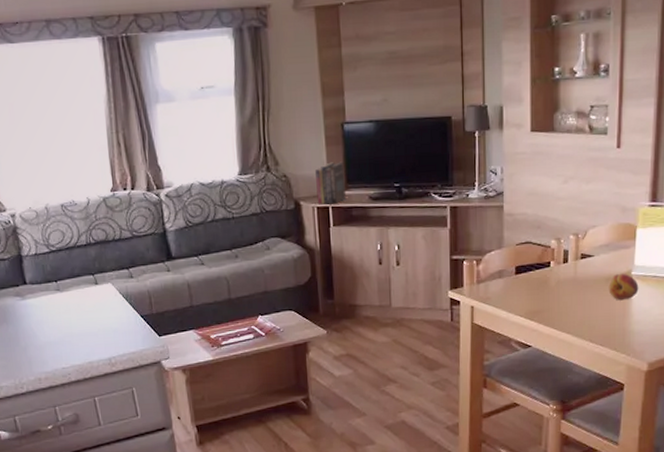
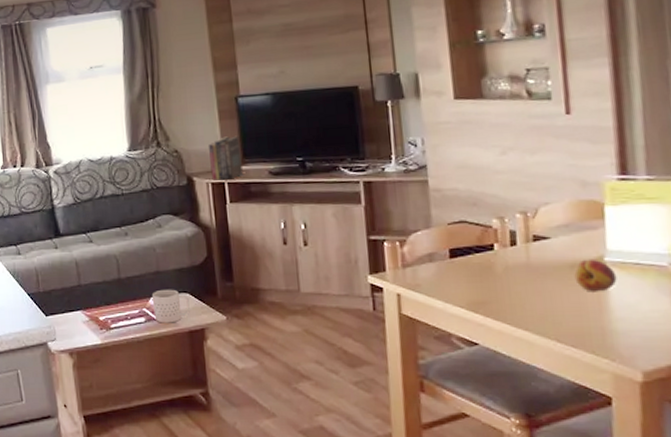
mug: none [259,307,294,339] -> present [151,289,190,323]

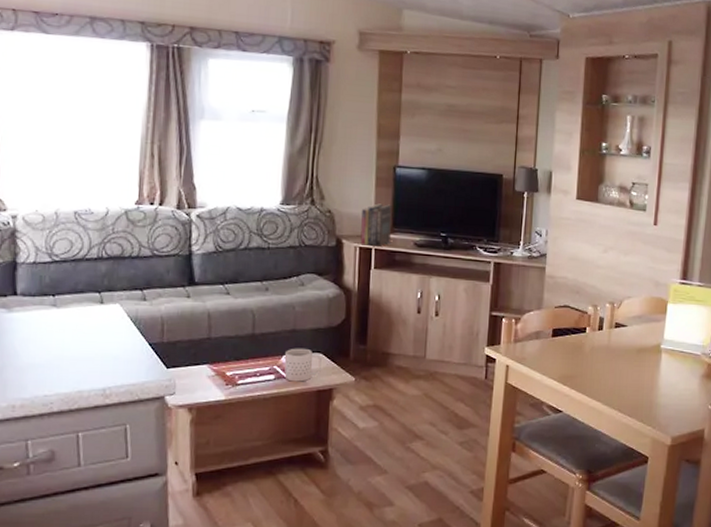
fruit: present [574,260,617,292] -> none [639,346,667,373]

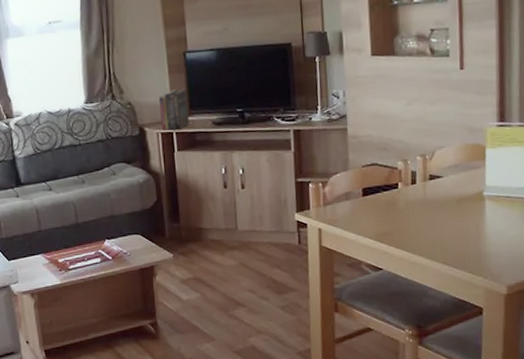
mug: present [284,348,322,382] -> none [106,231,141,263]

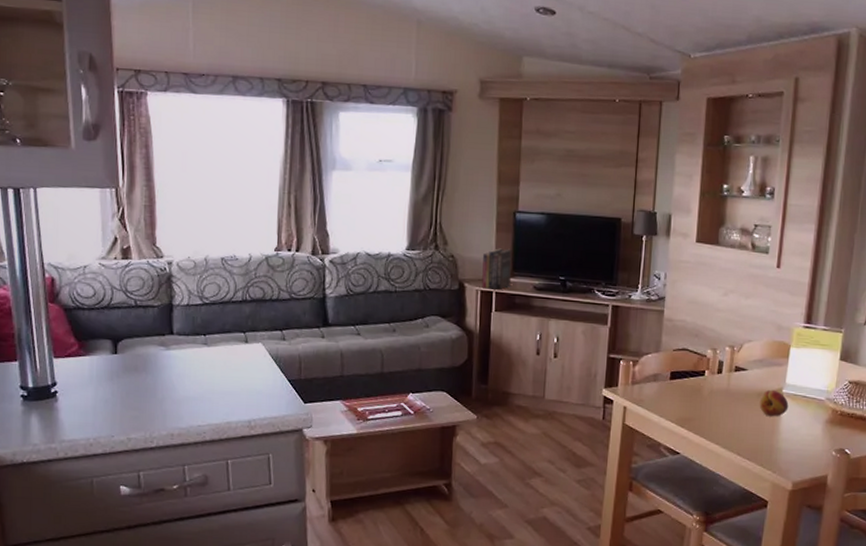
fruit: none [460,194,492,222] -> present [759,390,789,417]

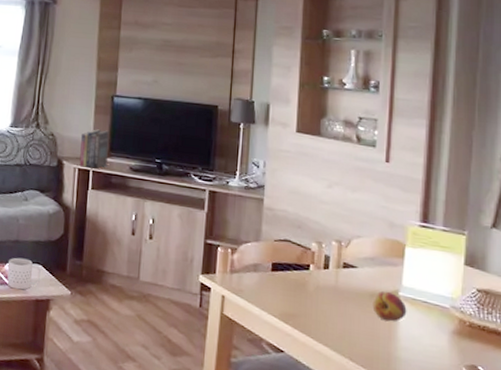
mug: none [410,386,445,419] -> present [7,257,41,290]

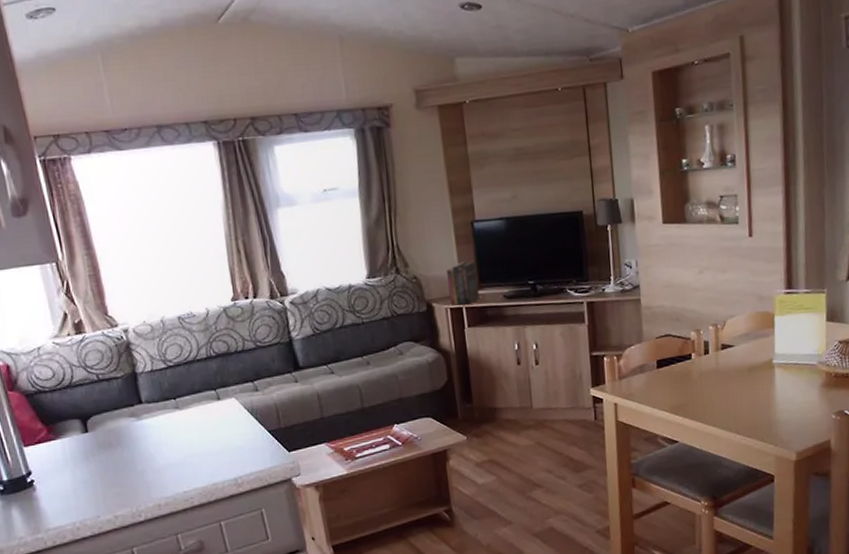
mug: present [7,257,41,290] -> none [395,414,433,449]
fruit: present [372,291,407,322] -> none [751,362,781,390]

